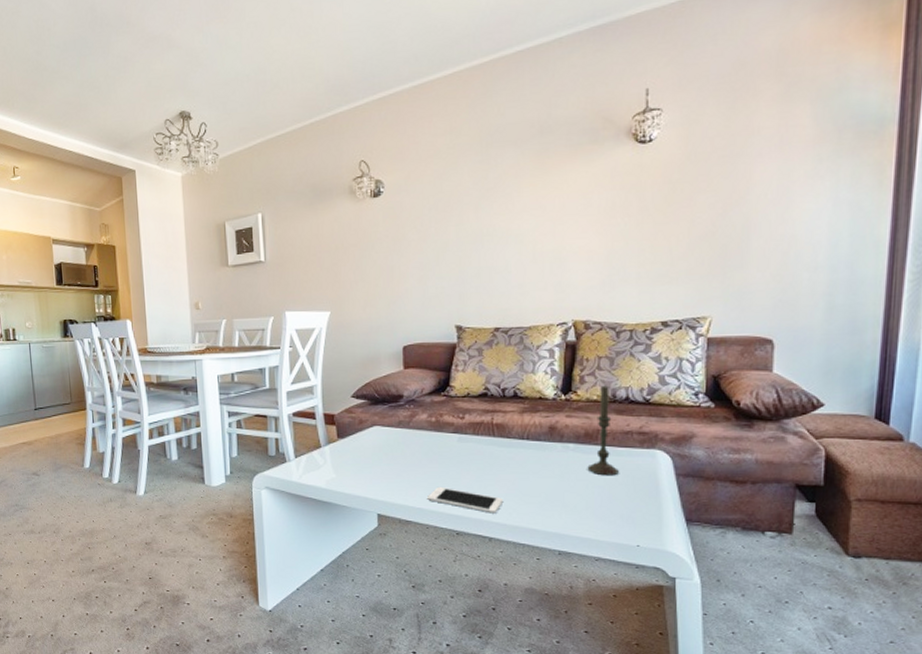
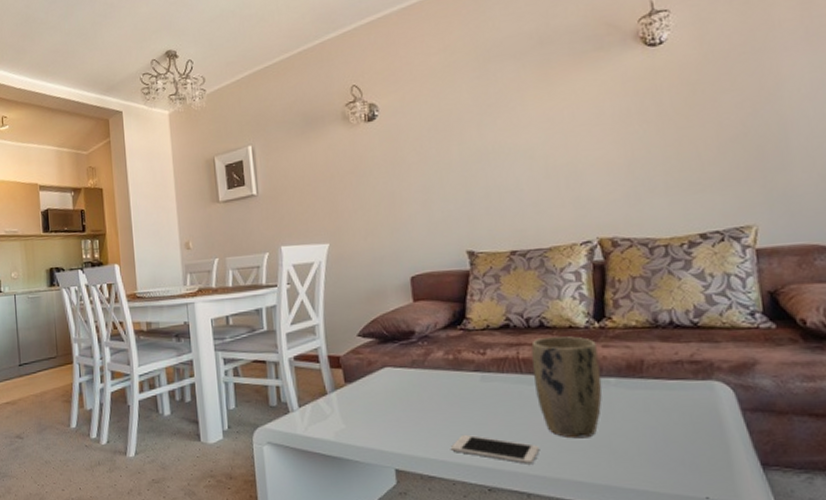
plant pot: none [503,406,562,494] -> present [531,336,603,439]
candle: present [587,384,619,476] -> none [634,307,673,414]

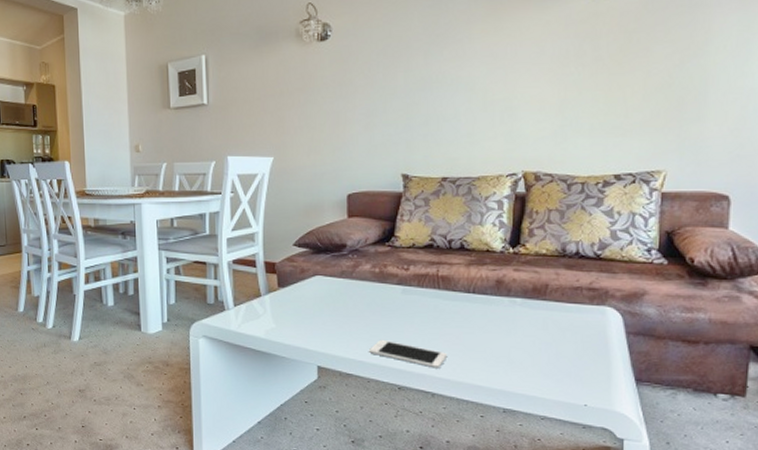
plant pot: present [531,336,603,439] -> none [449,259,510,349]

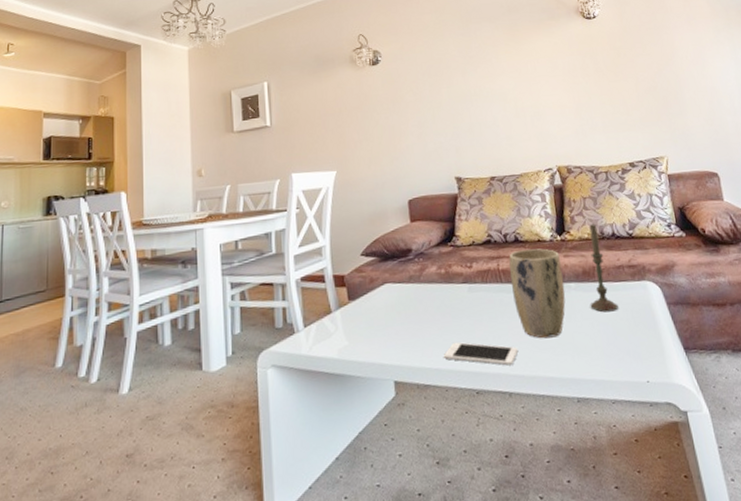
plant pot: none [449,259,510,349] -> present [509,248,566,339]
candle: none [534,238,567,333] -> present [589,222,618,313]

